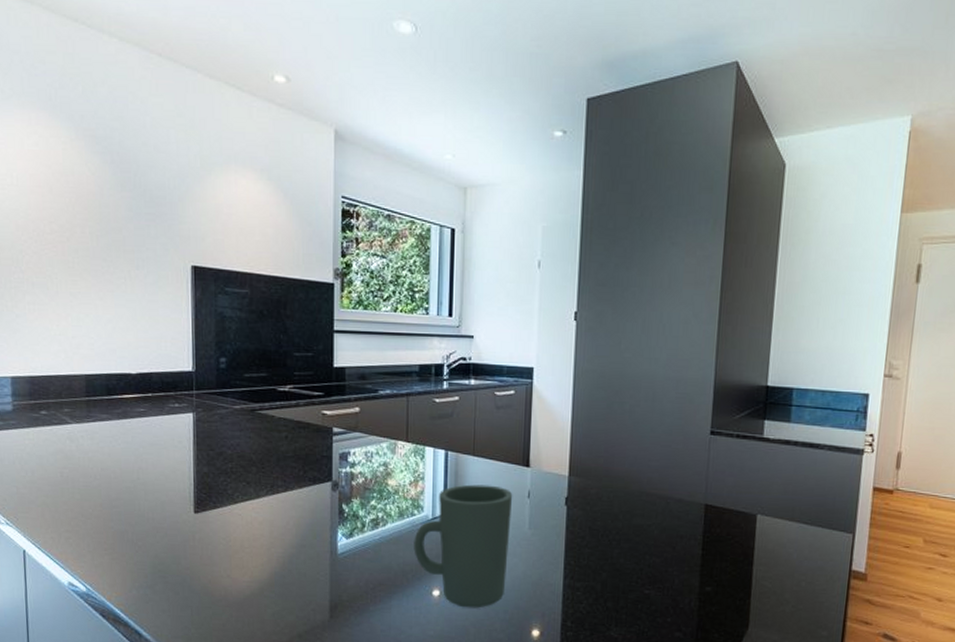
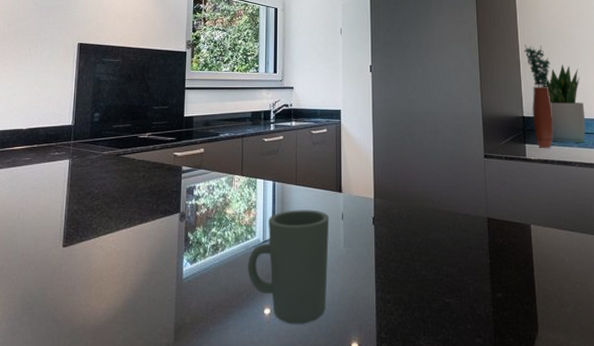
vase: none [778,293,814,428] -> present [524,45,554,149]
planter: none [799,321,850,422] -> present [543,64,586,143]

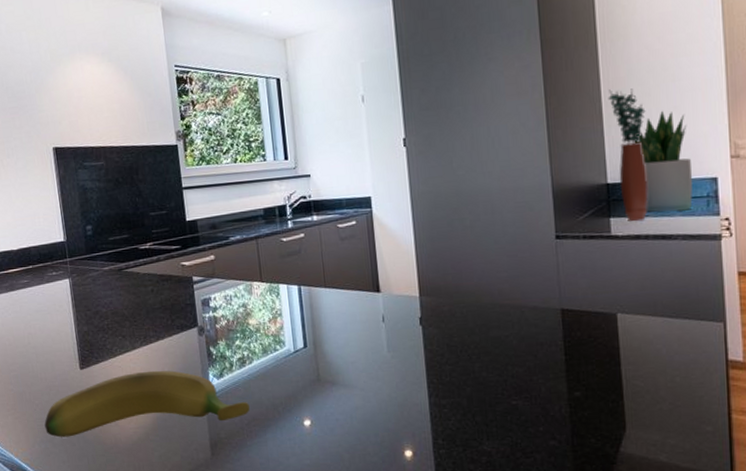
banana: none [16,252,216,316] -> present [44,370,250,438]
mug: present [247,210,330,325] -> none [279,314,373,435]

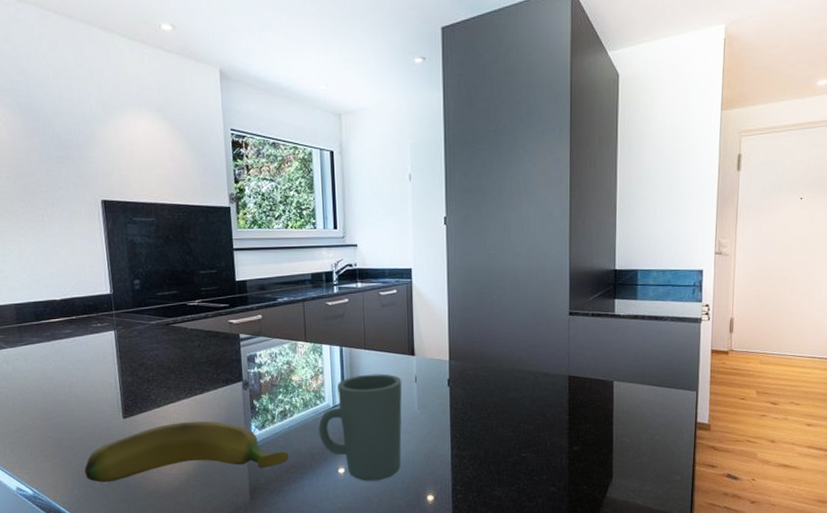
mug: none [279,314,373,435] -> present [318,374,402,481]
vase: present [608,88,649,222] -> none [622,187,652,304]
planter: present [635,110,693,213] -> none [641,209,684,297]

